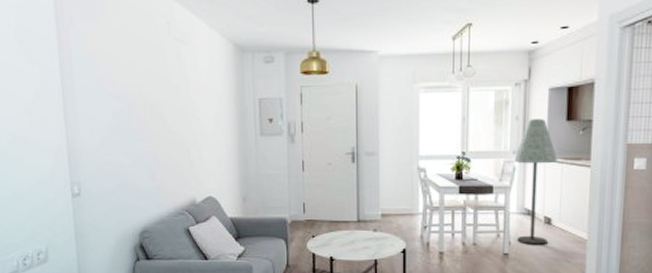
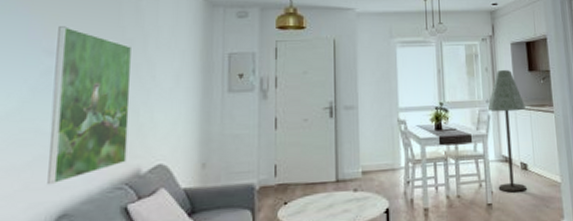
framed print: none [119,73,184,207] -> present [47,26,132,185]

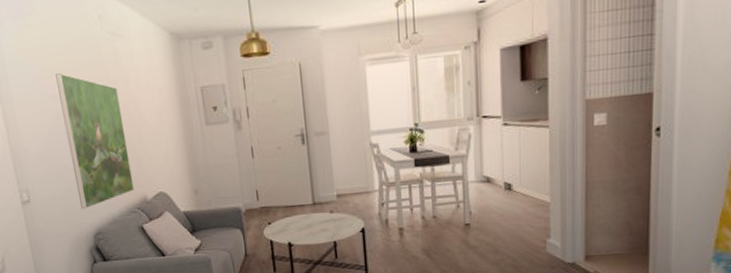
floor lamp: present [487,70,527,193] -> none [468,81,514,213]

